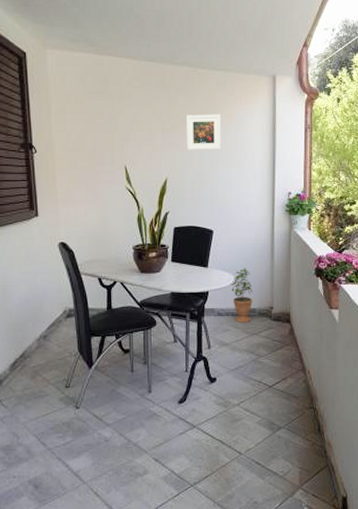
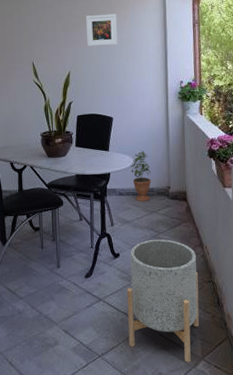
planter: none [223,362,300,491] -> present [126,239,199,363]

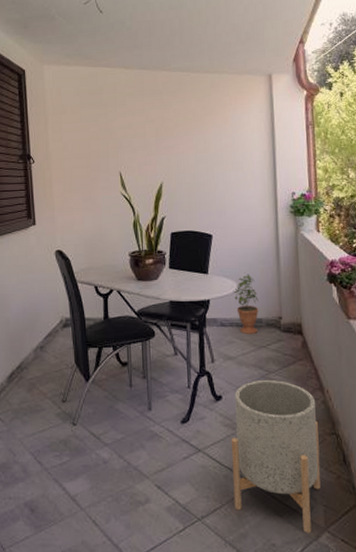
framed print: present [86,14,118,46] -> none [181,116,217,153]

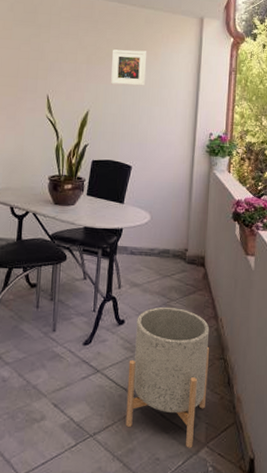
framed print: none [181,116,217,153] -> present [111,49,147,86]
potted plant: present [233,272,259,335] -> none [145,205,168,264]

